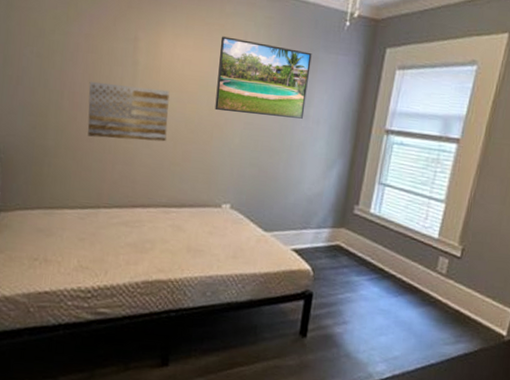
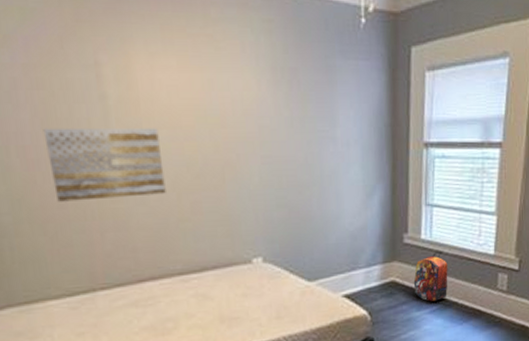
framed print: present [215,36,312,119] -> none [211,50,331,146]
backpack: none [357,227,392,271] -> present [413,252,448,302]

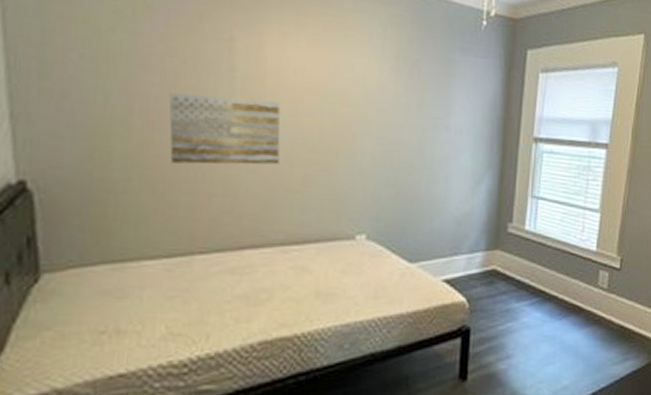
backpack: present [413,252,448,302] -> none [514,244,550,294]

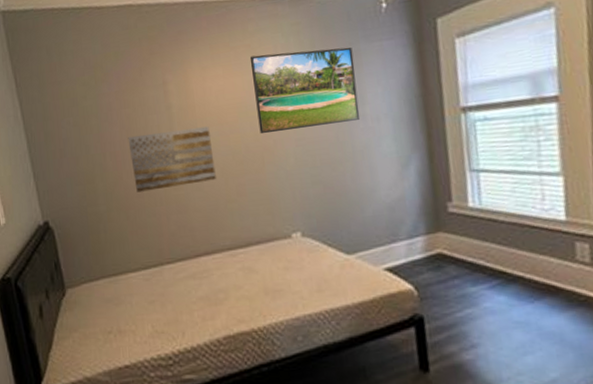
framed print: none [339,36,448,130] -> present [249,47,361,134]

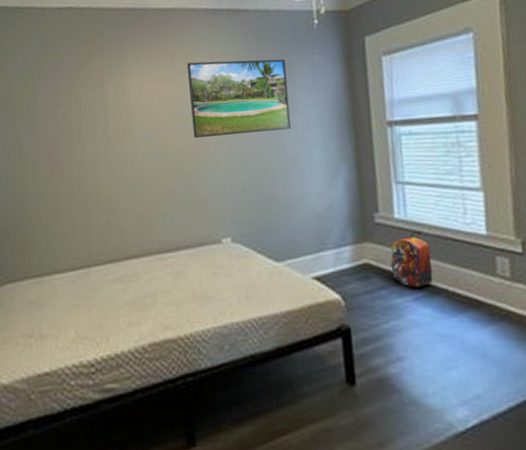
wall art: present [128,126,216,193] -> none [62,128,149,192]
backpack: none [464,220,509,276] -> present [390,232,433,287]

